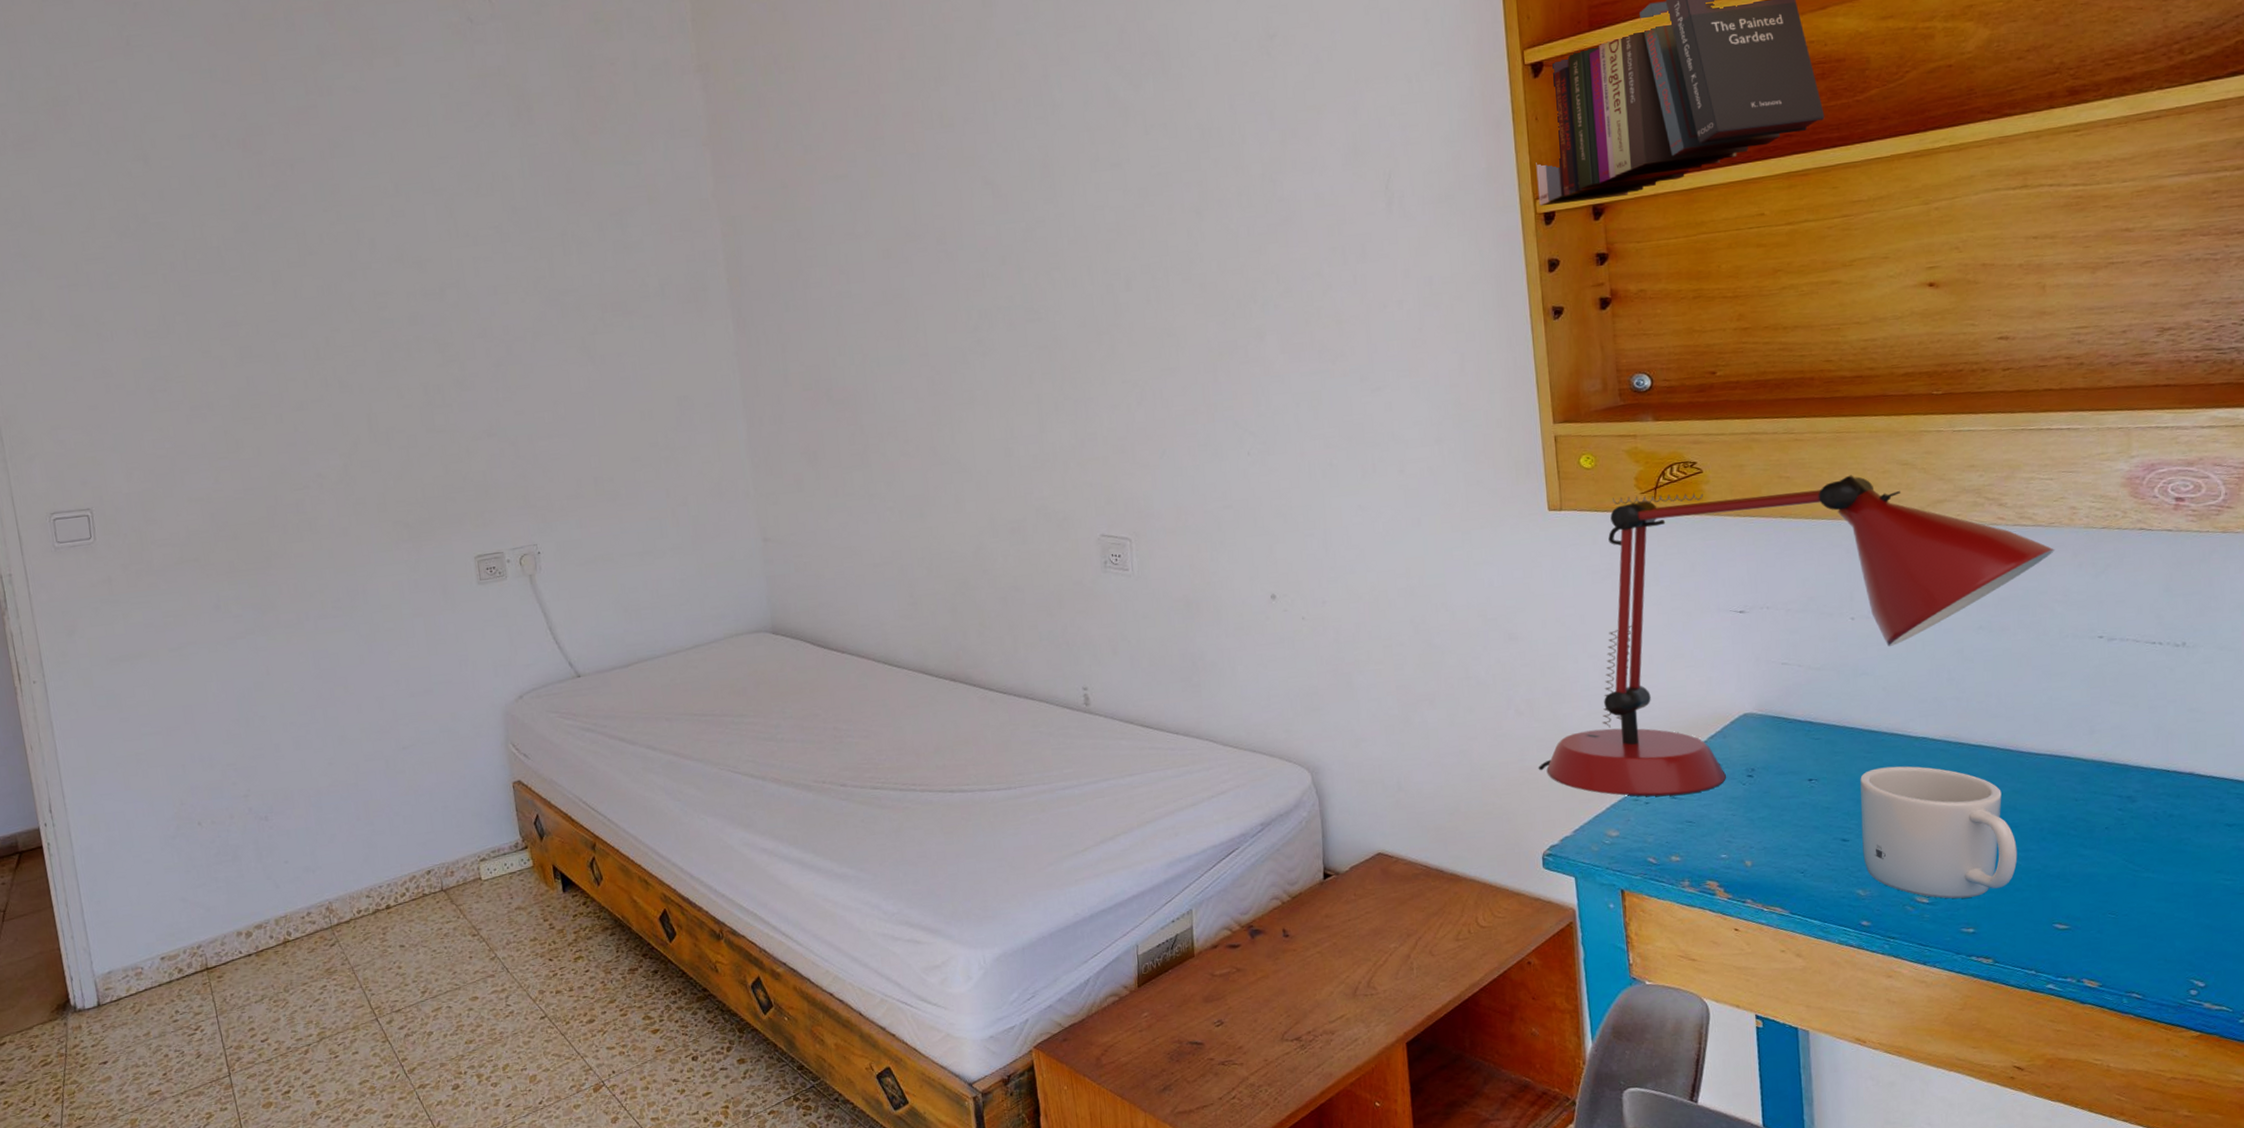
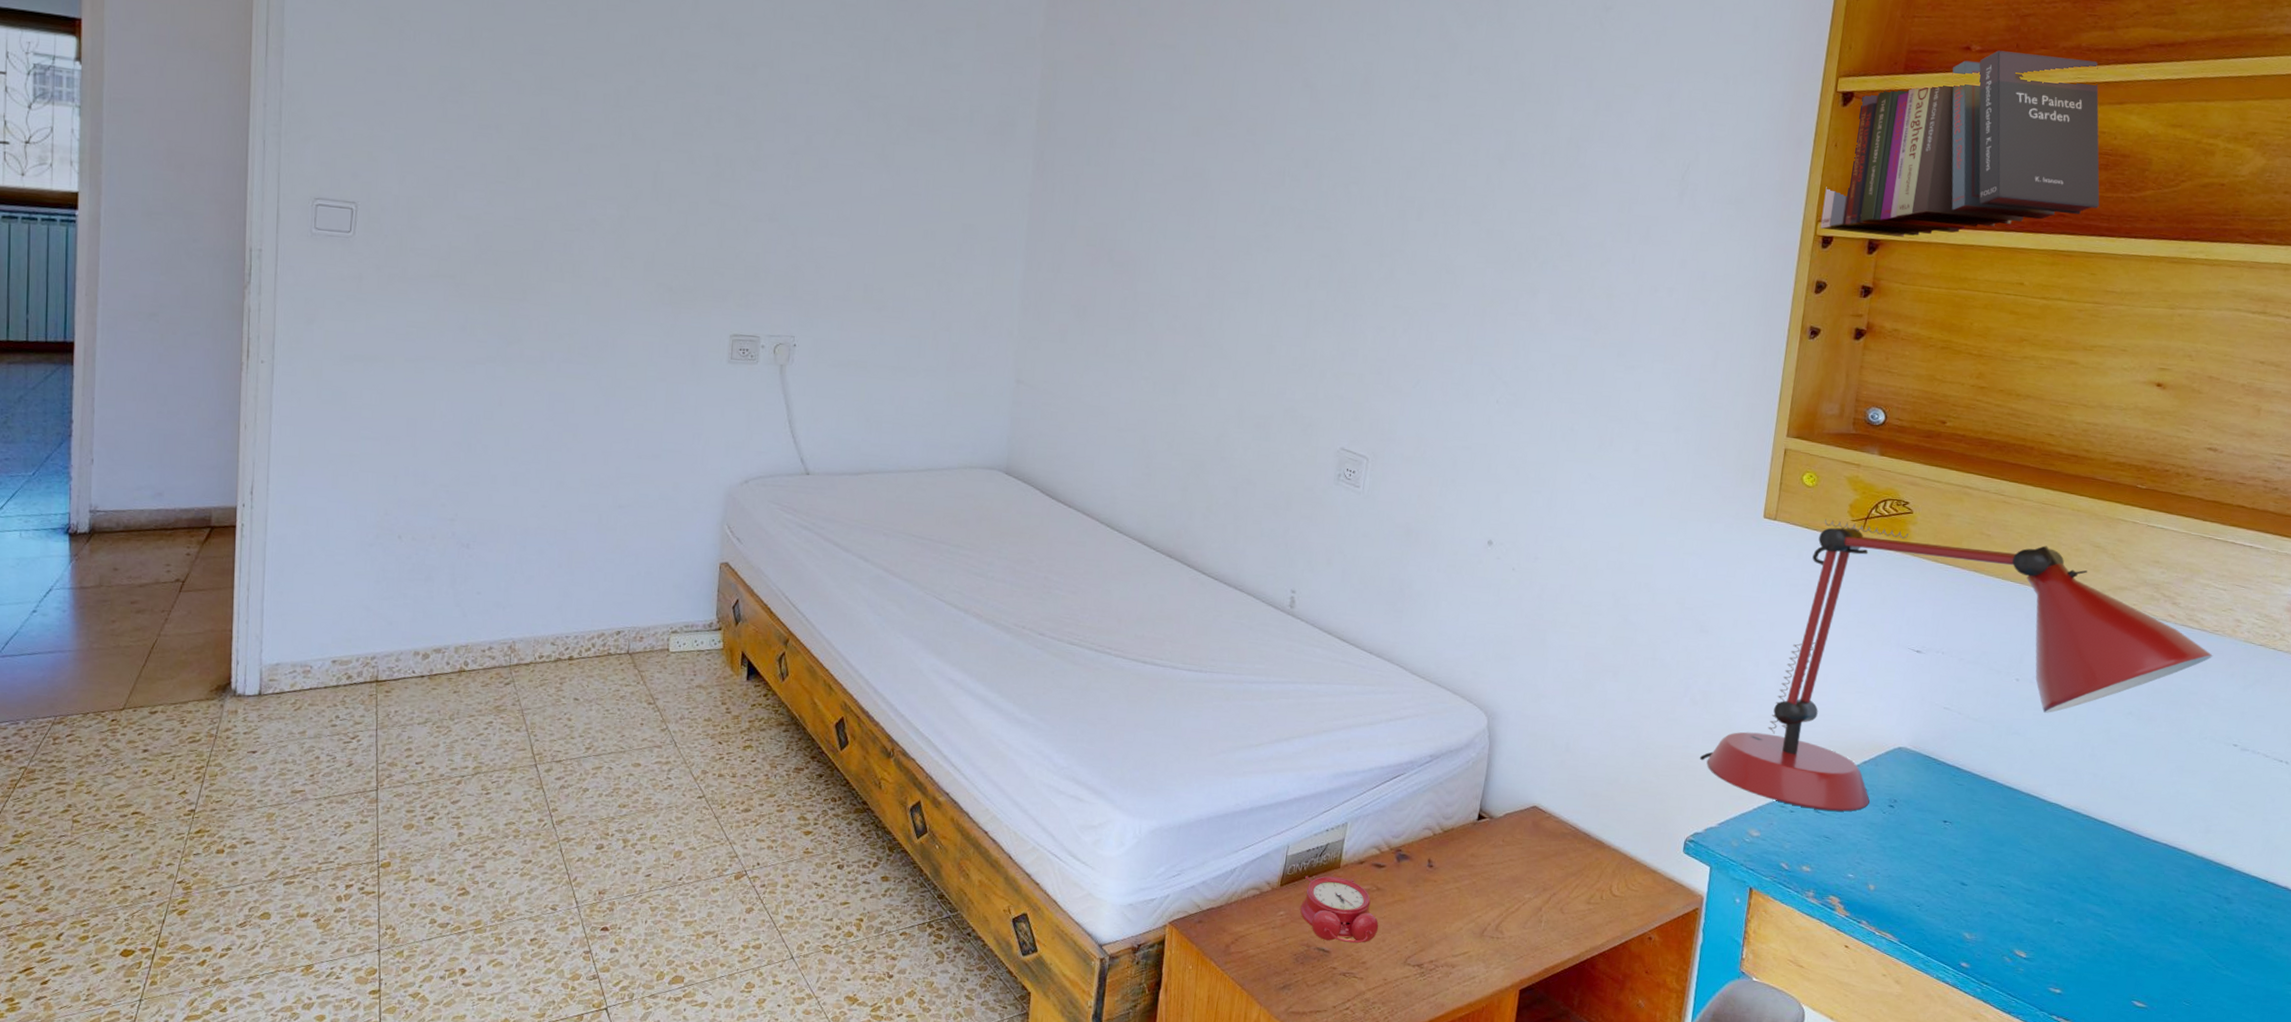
alarm clock: none [1161,965,1248,1033] -> present [1300,876,1379,943]
mug: present [1859,766,2018,899] -> none [1976,823,2117,961]

